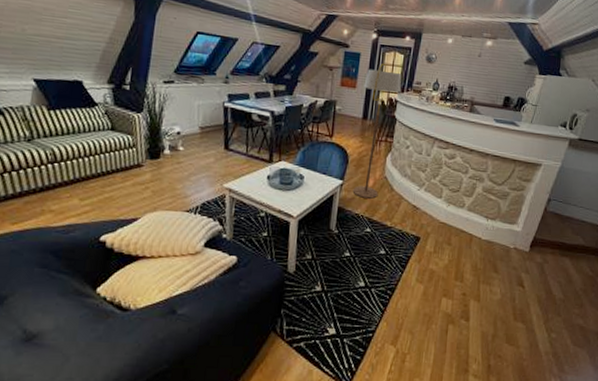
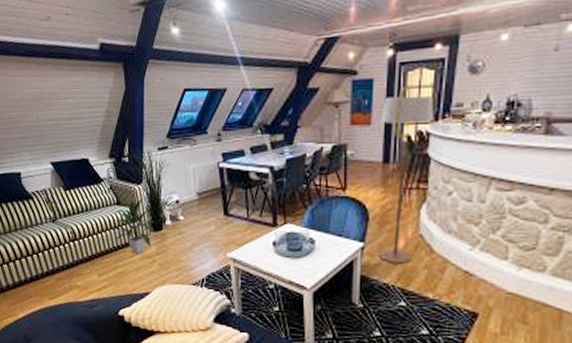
indoor plant: none [99,126,151,181] -> present [110,198,153,255]

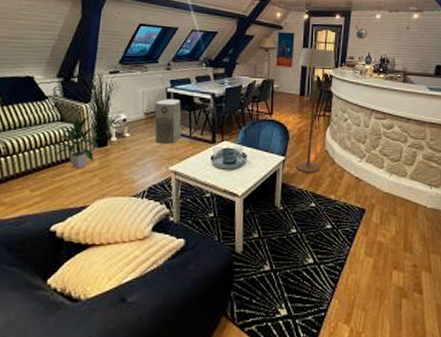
air purifier: none [207,176,238,228] -> present [154,99,182,144]

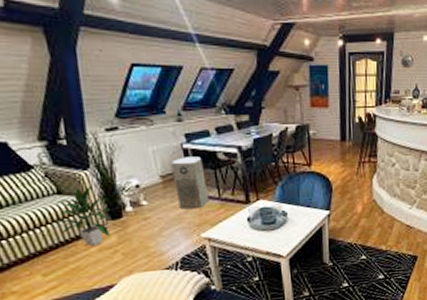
floor lamp: present [295,41,335,173] -> none [336,73,378,226]

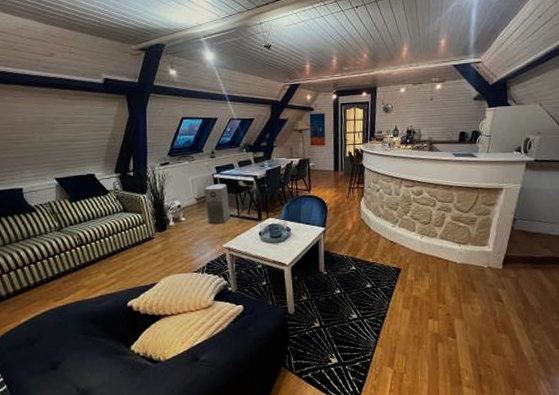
indoor plant: present [52,185,111,247] -> none [117,205,158,253]

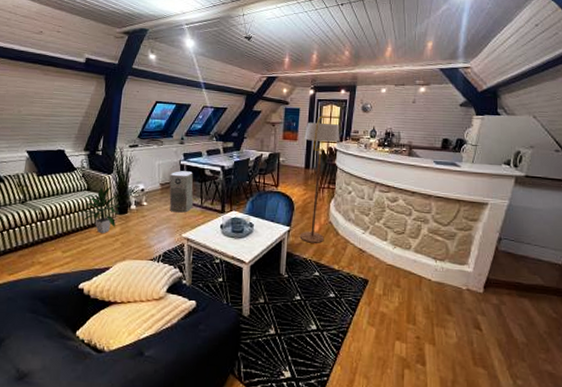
indoor plant: none [117,205,158,253] -> present [78,186,120,234]
floor lamp: none [331,119,364,241] -> present [299,115,340,243]

